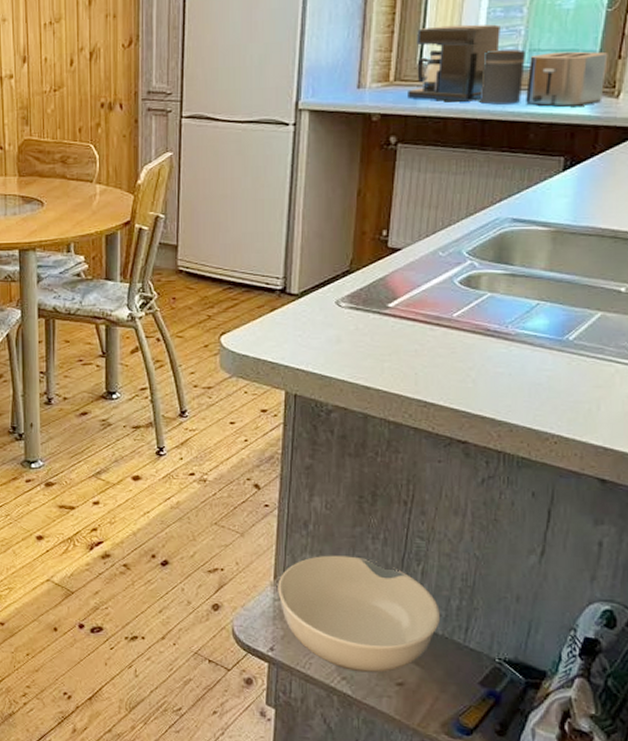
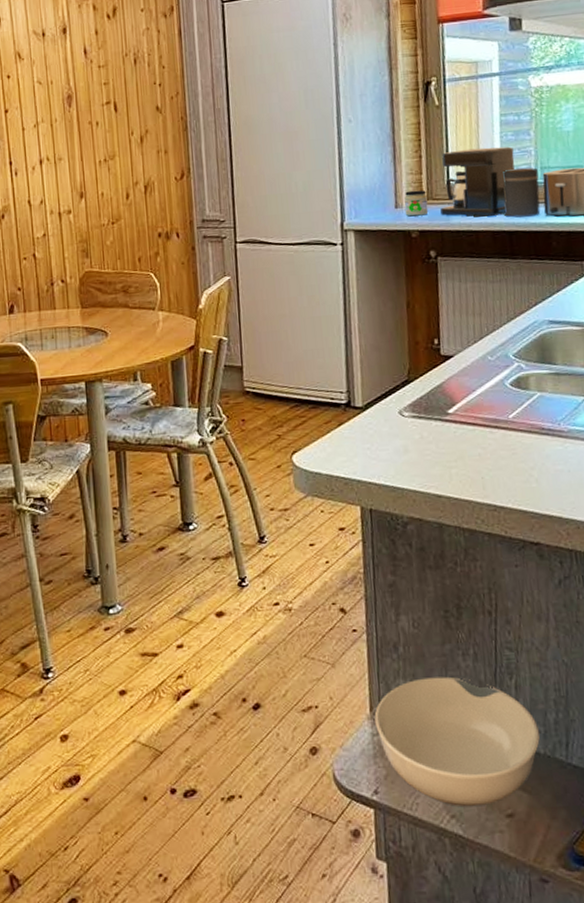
jar: none [367,69,394,98] -> present [404,189,429,217]

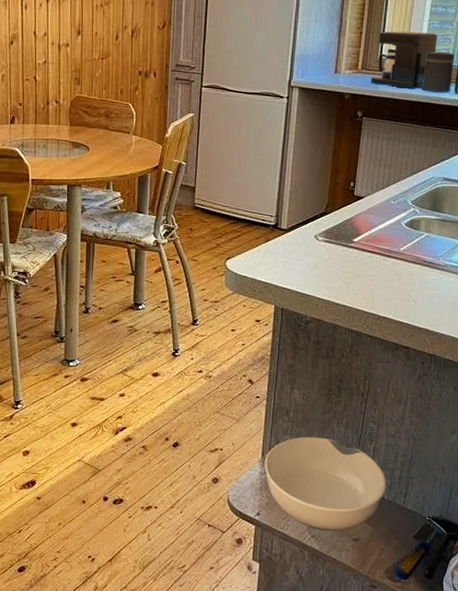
jar: present [404,189,429,217] -> none [342,60,362,82]

